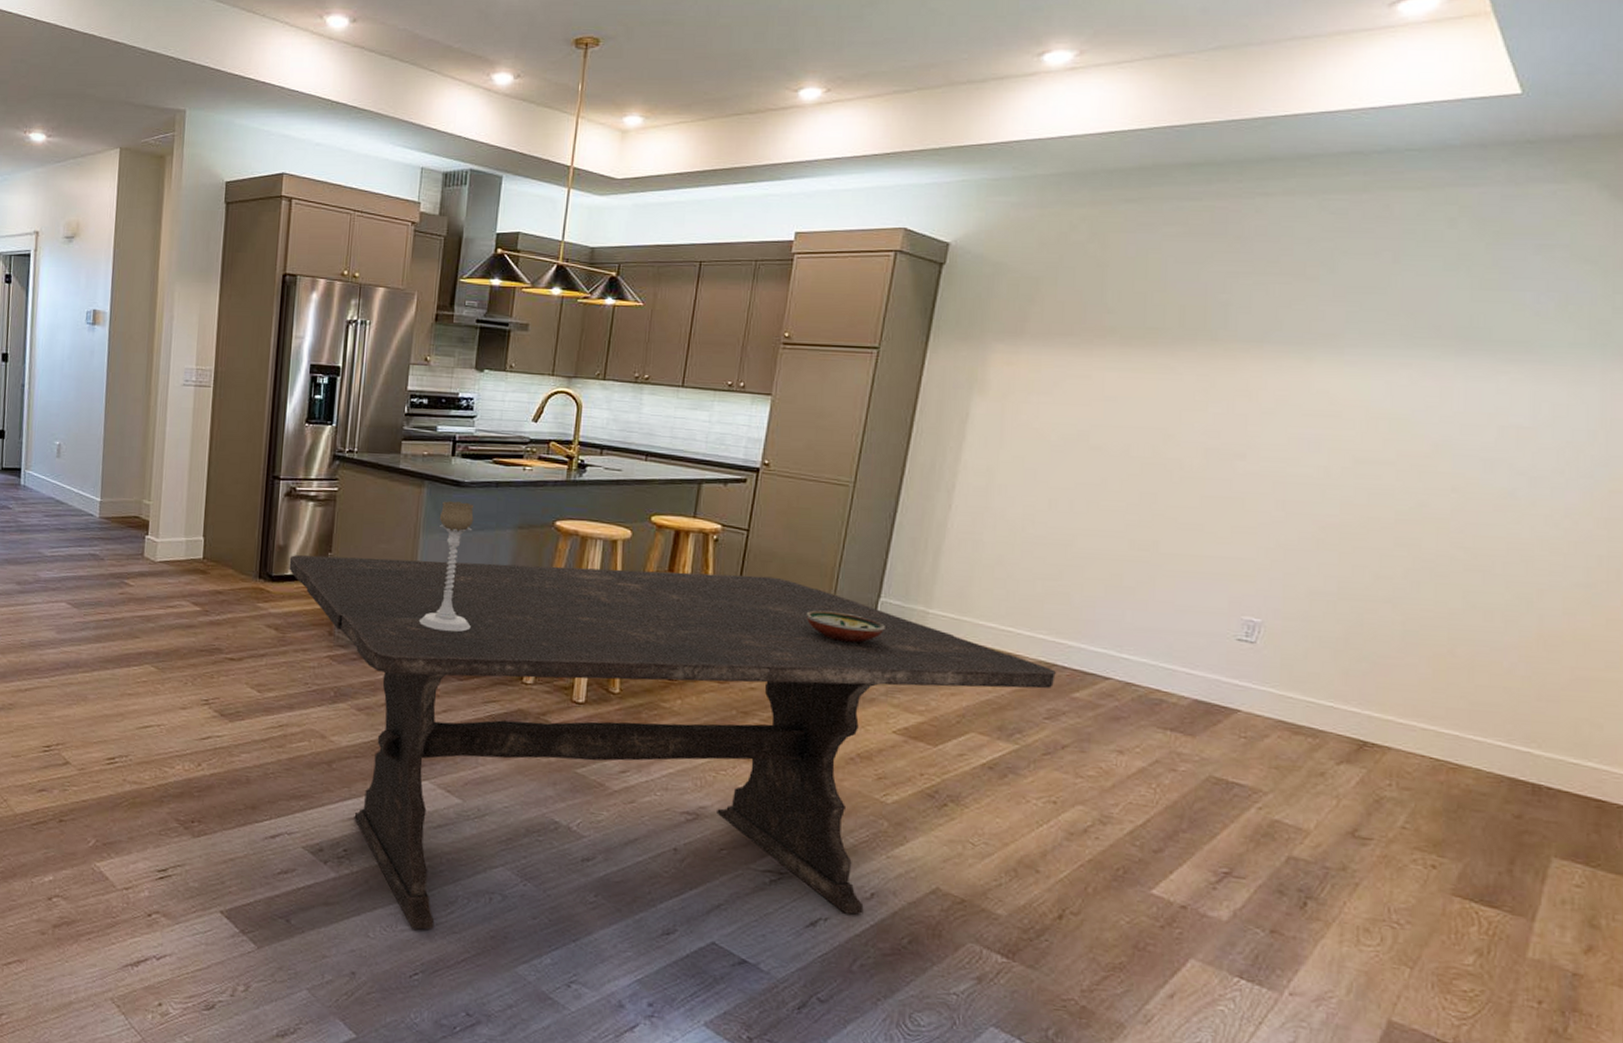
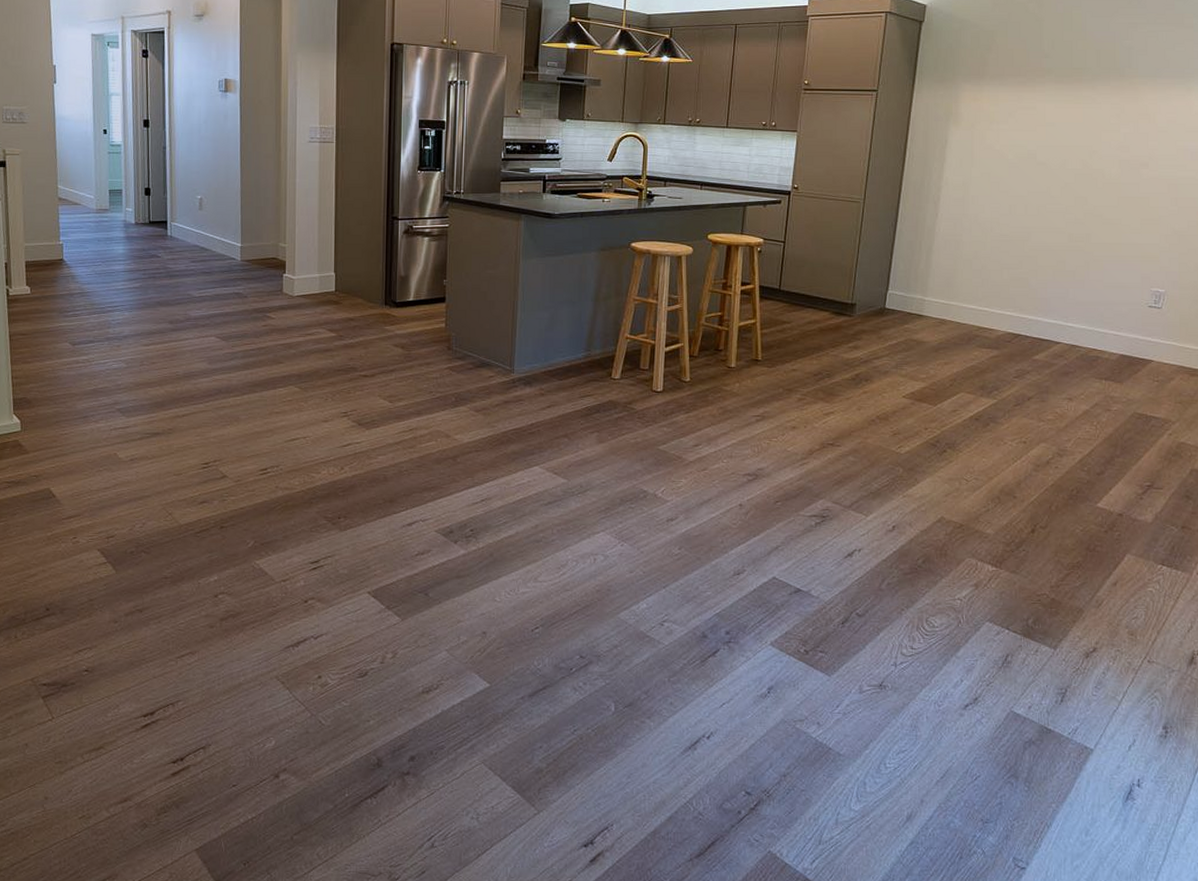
dining table: present [289,555,1056,930] -> none [410,278,1021,591]
candle holder: present [418,501,474,633] -> none [523,231,566,341]
decorative bowl: present [806,610,885,642] -> none [832,303,893,327]

